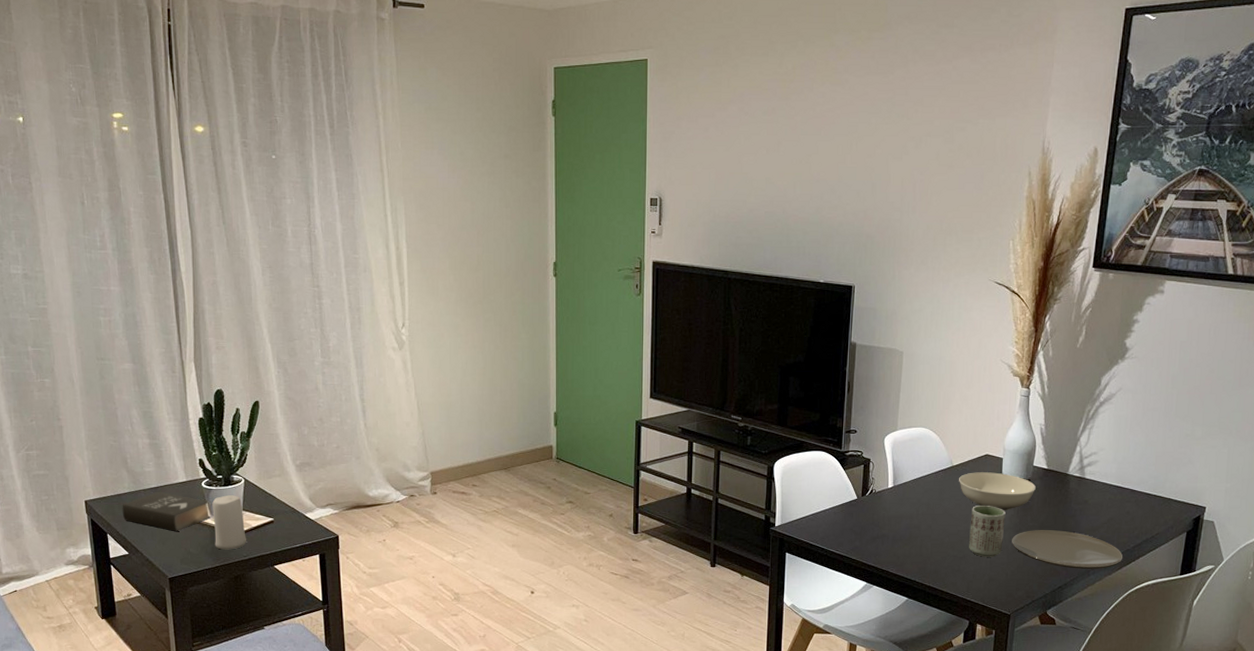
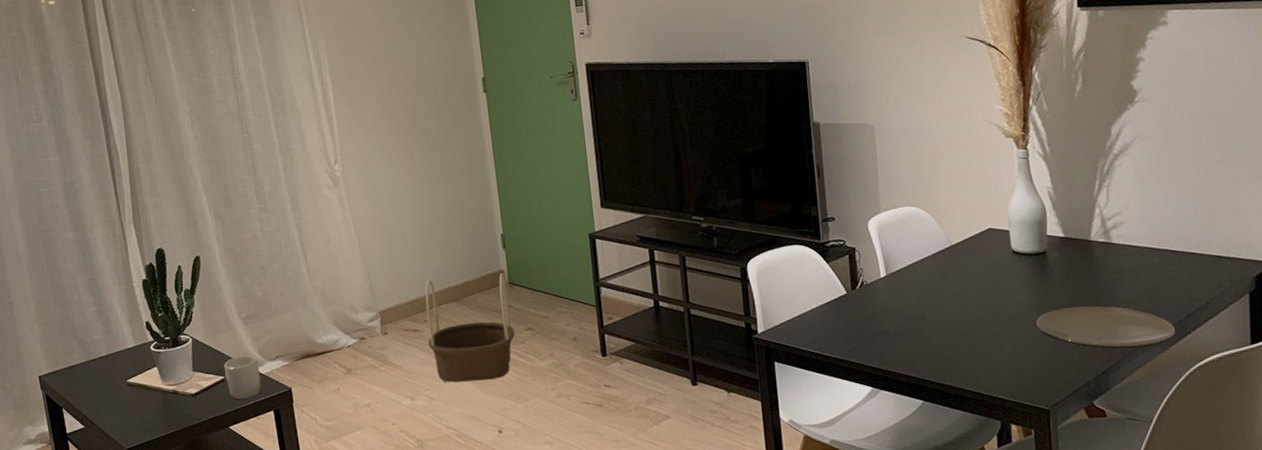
book: present [122,491,211,531] -> none [74,359,162,400]
candle: present [212,495,247,550] -> none [162,356,200,415]
mug: none [274,500,309,542] -> present [223,355,261,400]
basket: none [475,447,557,545] -> present [425,272,515,383]
bowl: present [959,472,1036,511] -> none [961,247,1055,291]
cup: present [968,506,1006,557] -> none [982,286,1027,346]

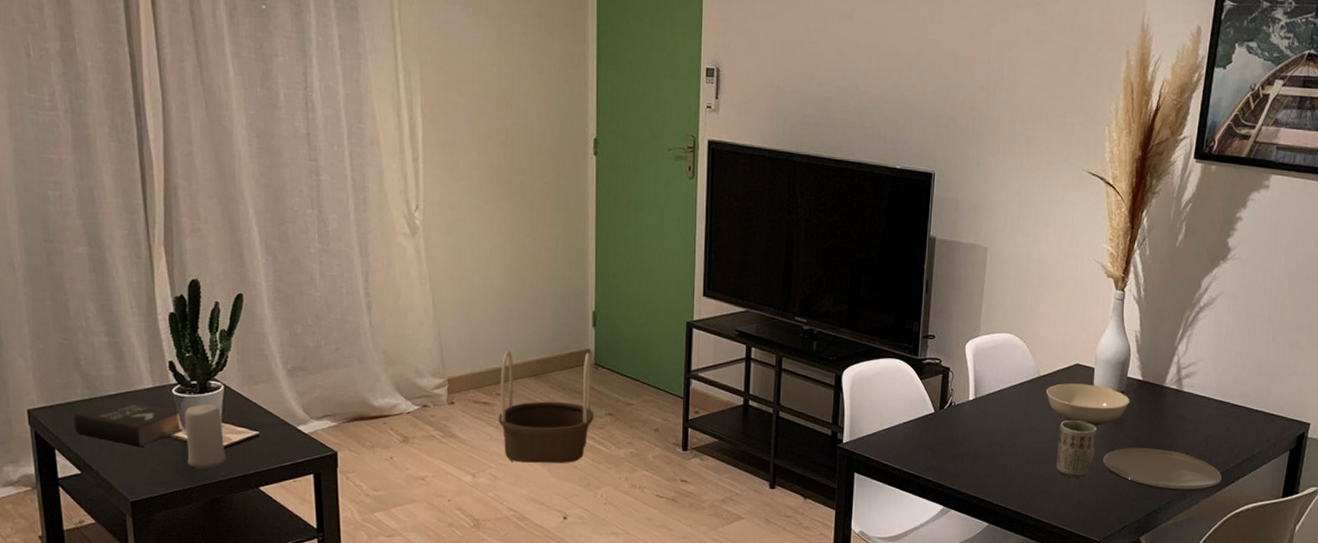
book: none [74,359,162,400] -> present [73,399,182,446]
candle: none [162,356,200,415] -> present [185,404,227,469]
mug: present [223,355,261,400] -> none [259,410,302,459]
bowl: none [961,247,1055,291] -> present [1046,383,1130,427]
cup: none [982,286,1027,346] -> present [1055,421,1097,478]

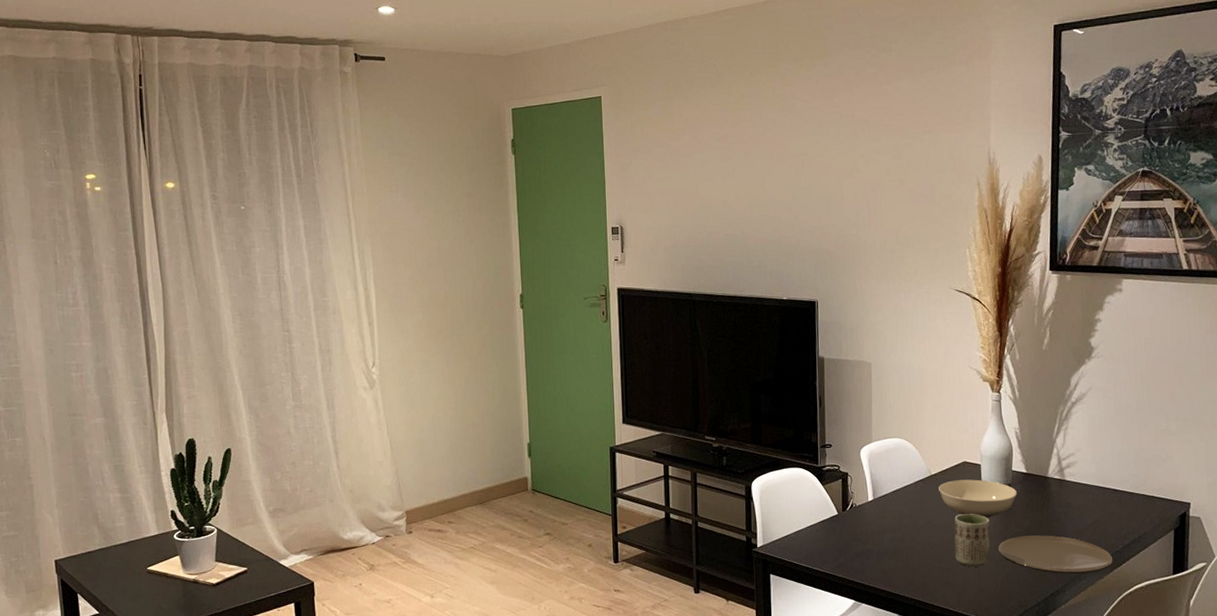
book: present [73,399,182,446] -> none [92,546,183,587]
candle: present [185,404,227,469] -> none [185,546,221,604]
basket: present [499,350,594,463] -> none [451,479,535,582]

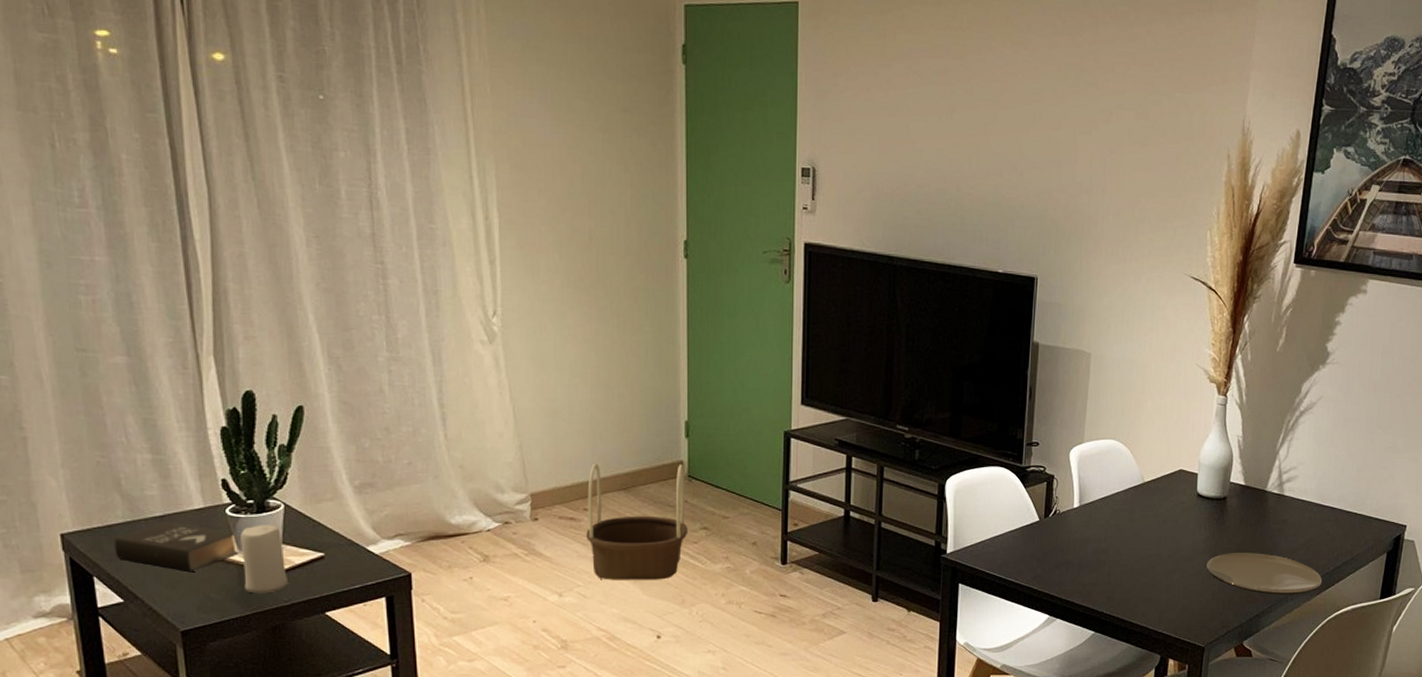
book: none [92,546,183,587] -> present [114,521,238,571]
candle: none [185,546,221,604] -> present [240,525,289,594]
basket: none [451,479,535,582] -> present [586,463,688,580]
bowl: present [939,479,1017,519] -> none [1151,489,1232,533]
cup: present [954,514,990,567] -> none [1160,527,1200,584]

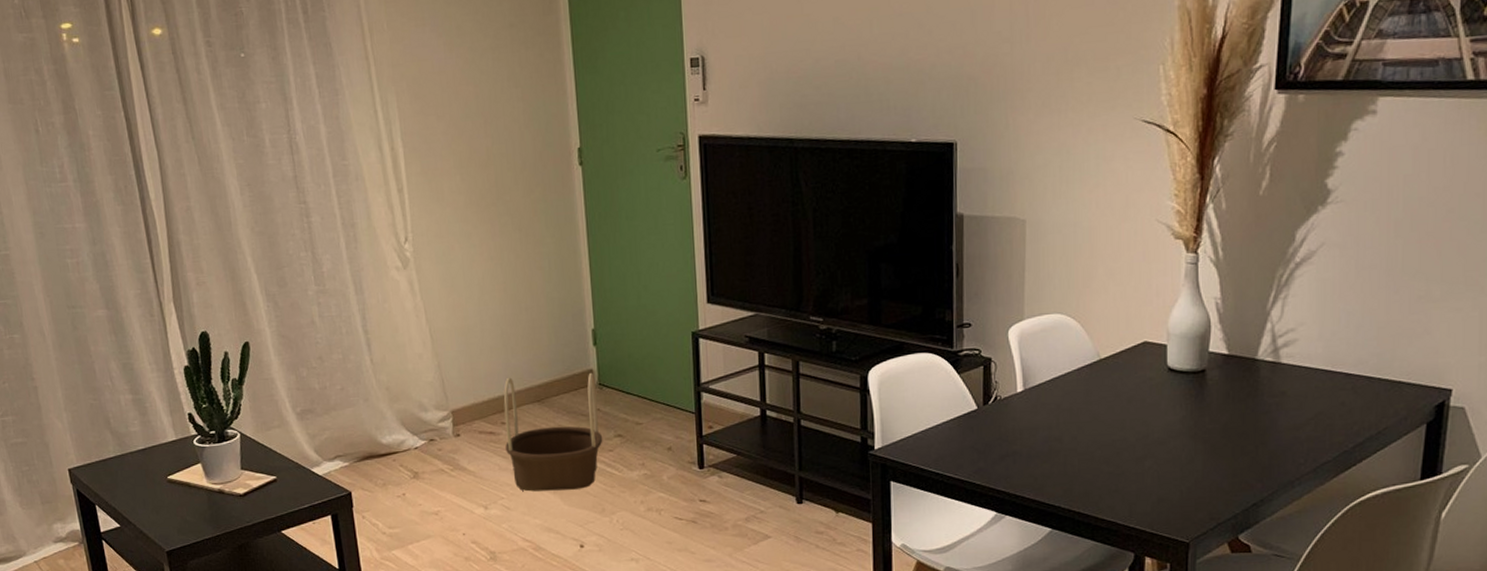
book: present [114,521,238,571] -> none [108,453,206,498]
candle: present [240,525,289,594] -> none [207,452,249,516]
plate: present [1207,553,1323,595] -> none [1186,432,1340,480]

